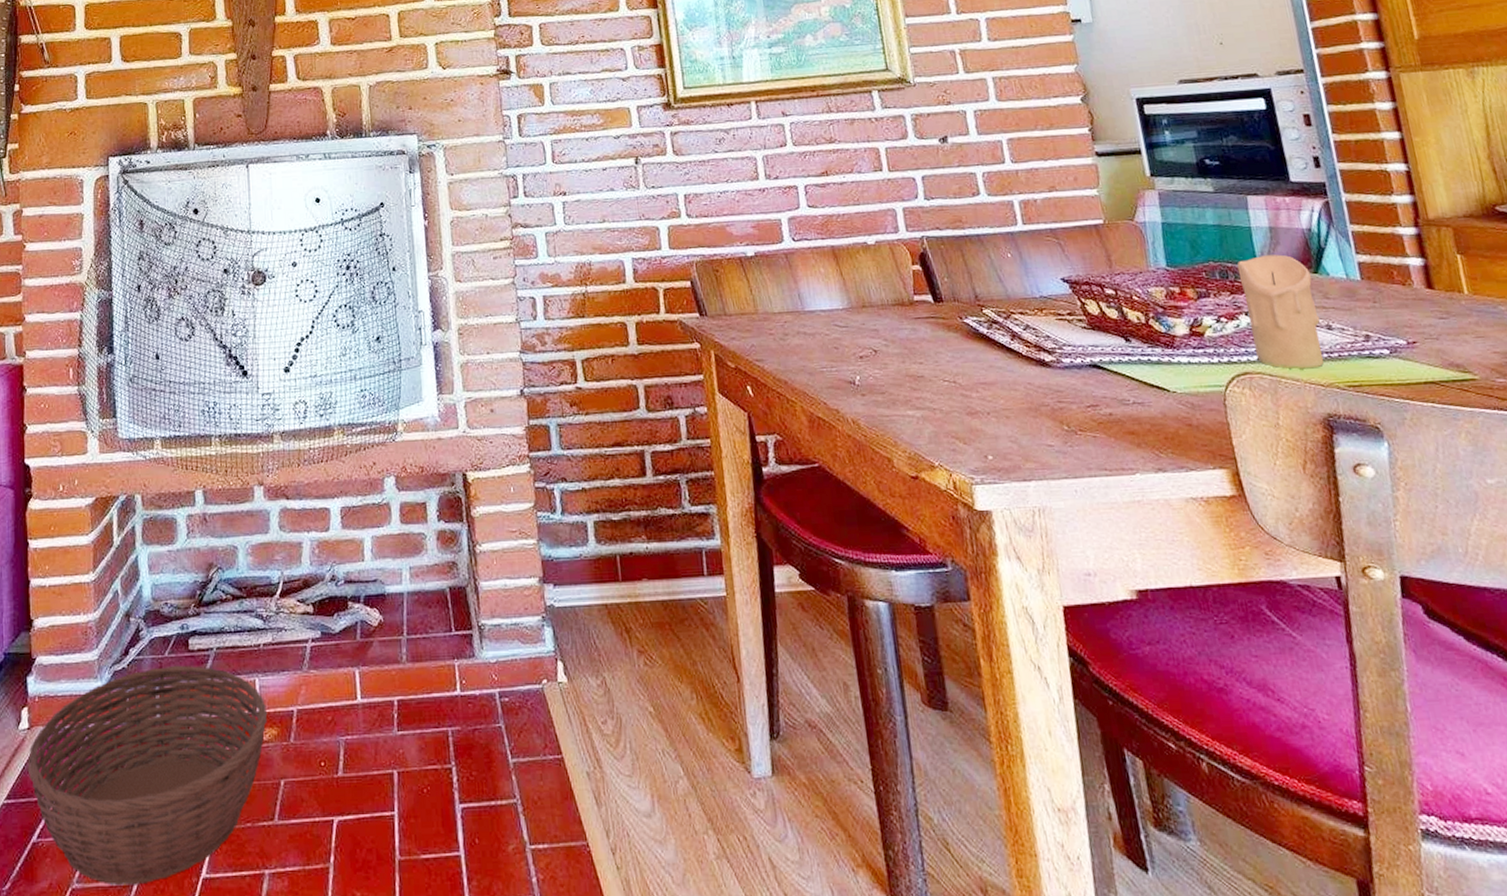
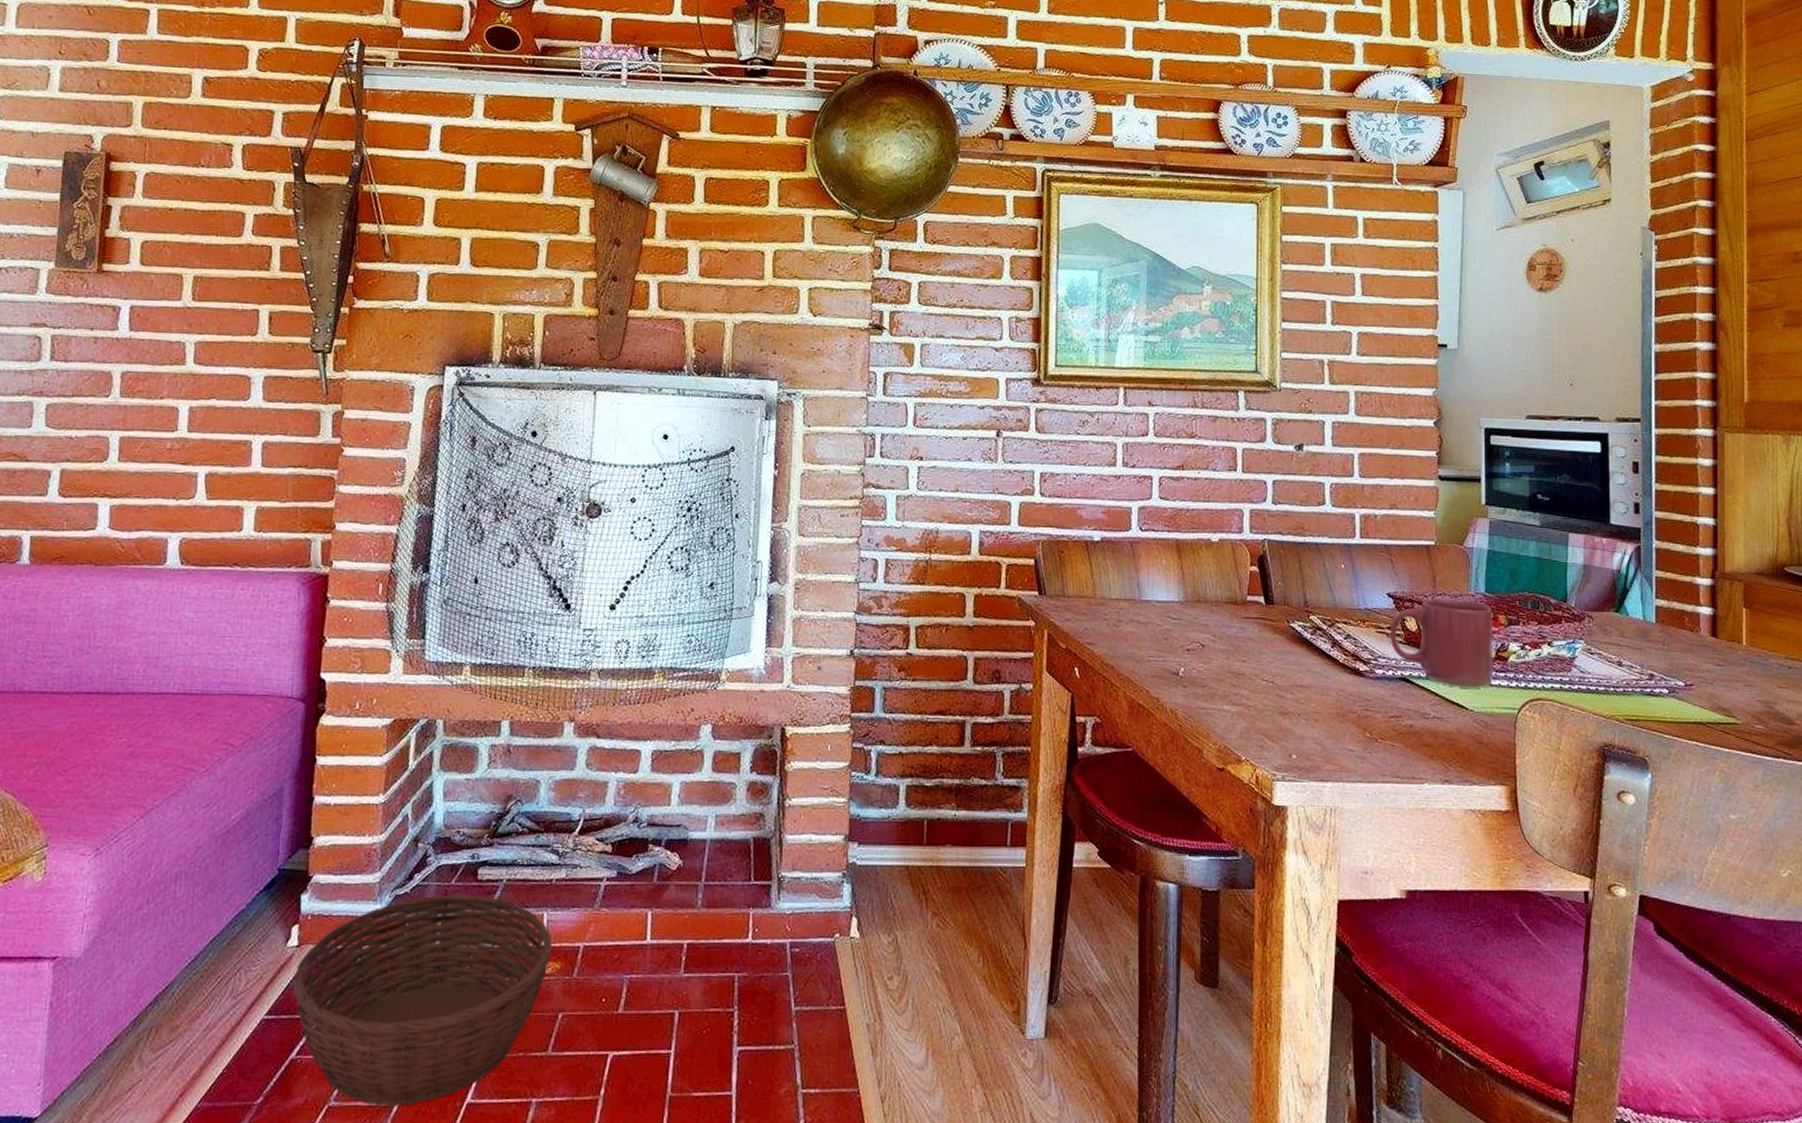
cup: none [1070,277,1192,369] -> present [1390,598,1494,688]
candle: present [1237,254,1324,370] -> none [1548,591,1612,701]

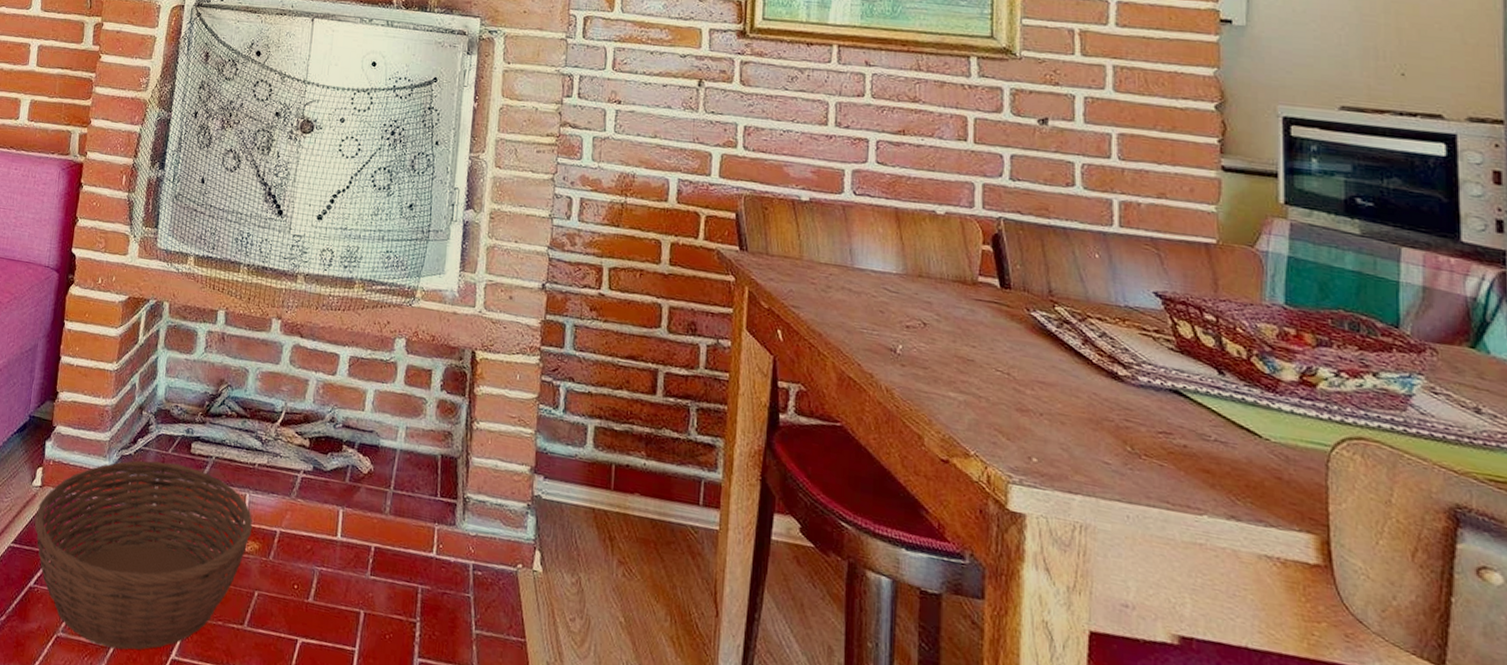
cup: present [1390,598,1494,688] -> none [1157,303,1297,416]

